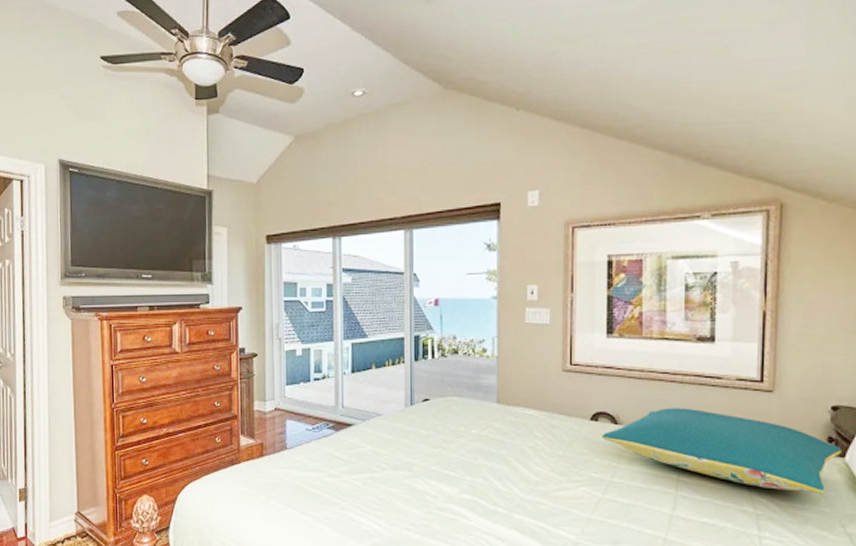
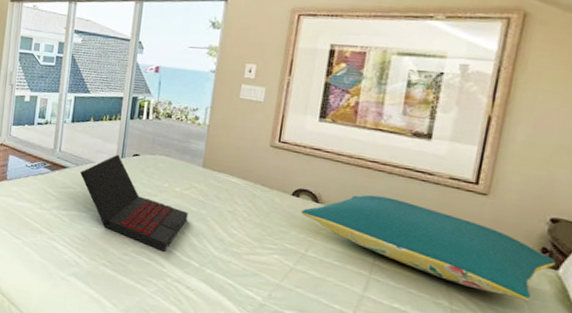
laptop: none [368,402,489,503] -> present [80,154,188,252]

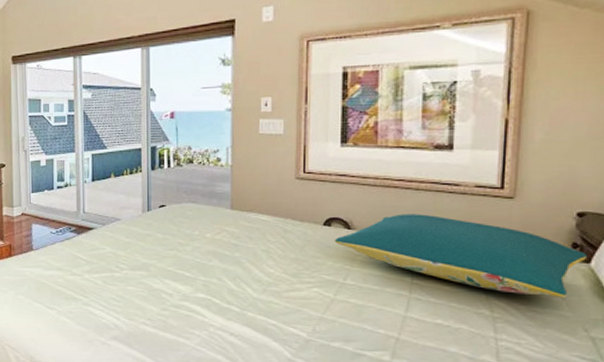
laptop: present [80,154,188,252] -> none [108,208,222,301]

